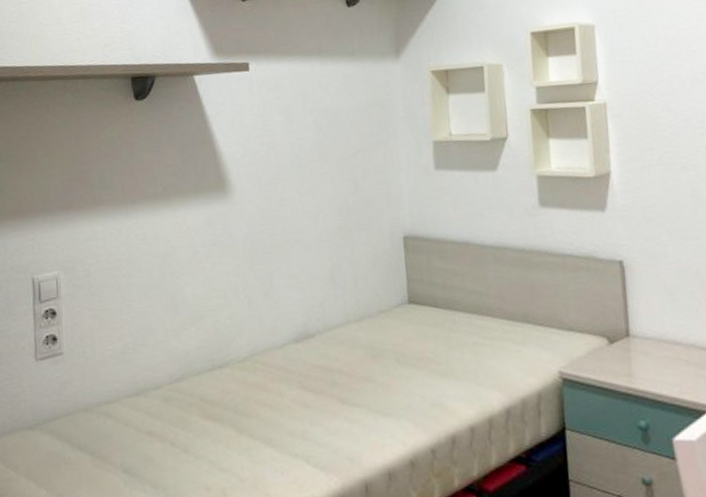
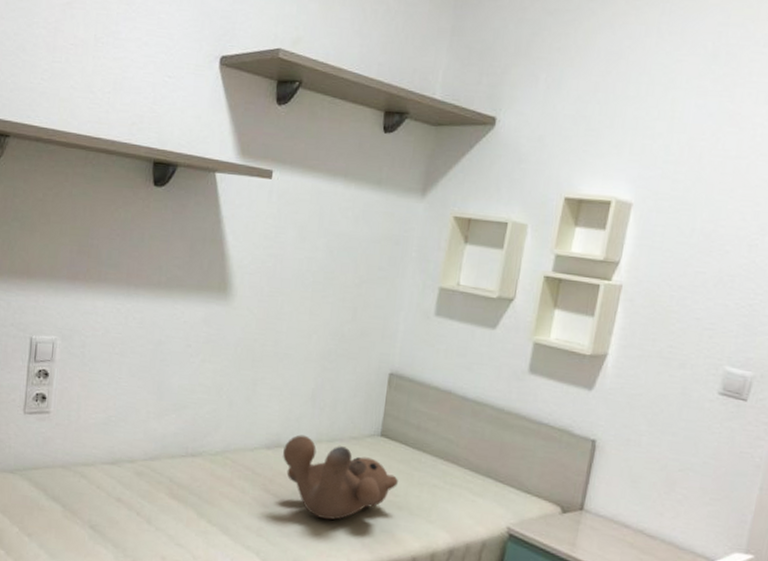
teddy bear: none [313,319,437,406] -> present [283,434,398,520]

